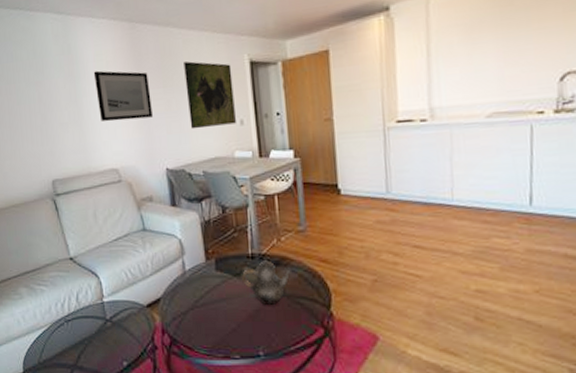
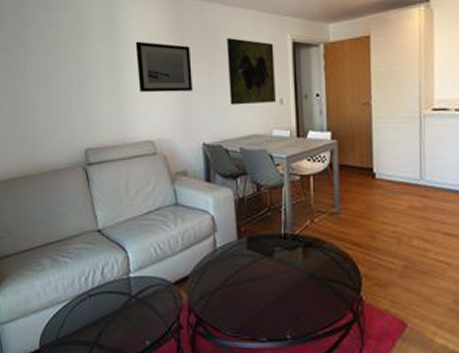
teapot: present [241,257,291,306] -> none [272,238,323,288]

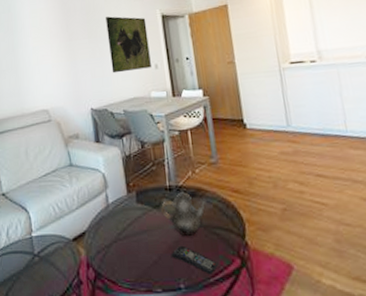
wall art: present [135,41,194,93] -> none [29,25,80,68]
teapot: none [272,238,323,288] -> present [160,189,206,237]
remote control: none [279,296,330,327] -> present [170,245,219,275]

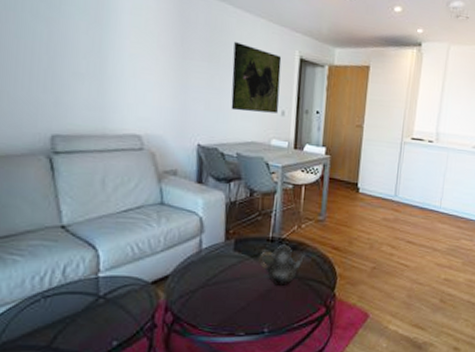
remote control: present [170,245,219,275] -> none [260,294,305,321]

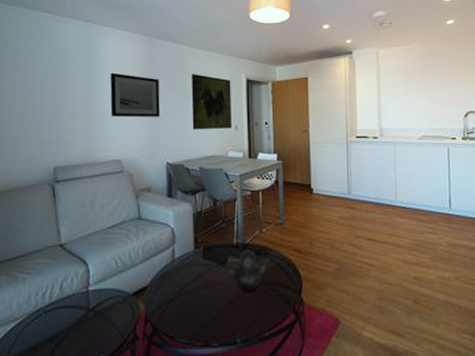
wall art: none [127,24,193,89] -> present [110,73,161,118]

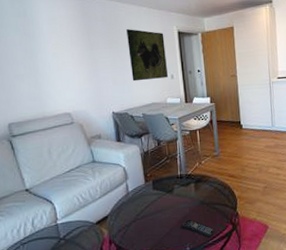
wall art: present [110,73,161,118] -> none [48,32,102,74]
teapot: present [225,247,270,293] -> none [172,177,209,213]
remote control: none [230,301,275,329] -> present [180,219,217,238]

